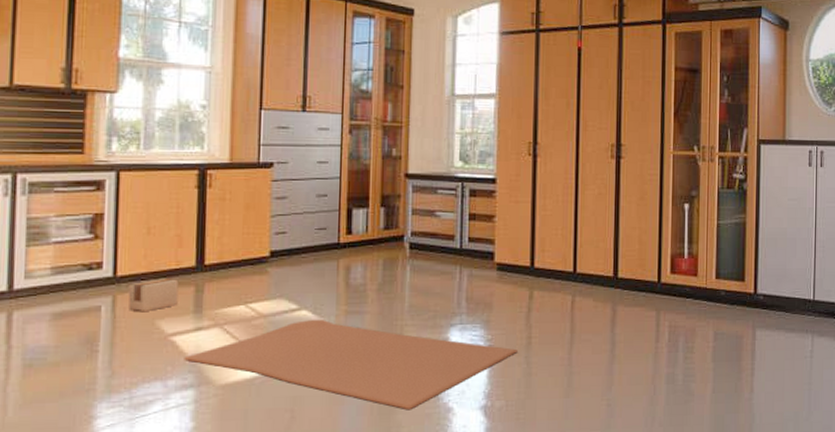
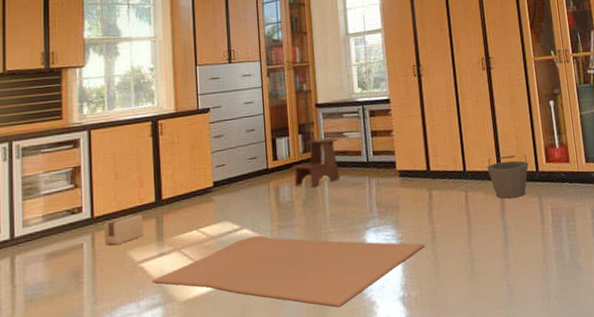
step stool: none [367,215,429,270] -> present [290,138,340,187]
bucket: none [601,261,650,309] -> present [487,154,529,199]

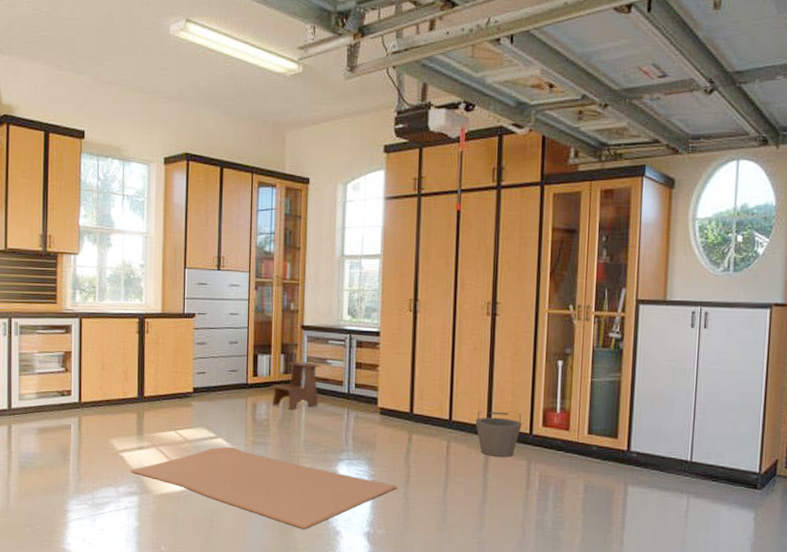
box: present [104,214,144,246] -> none [90,406,125,432]

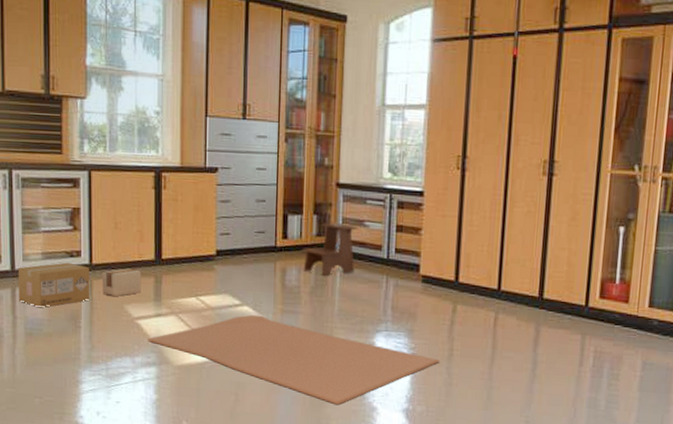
cardboard box: none [14,401,79,443] -> present [18,262,90,308]
box: none [90,406,125,432] -> present [103,269,141,297]
bucket: present [475,411,522,457] -> none [526,281,577,331]

